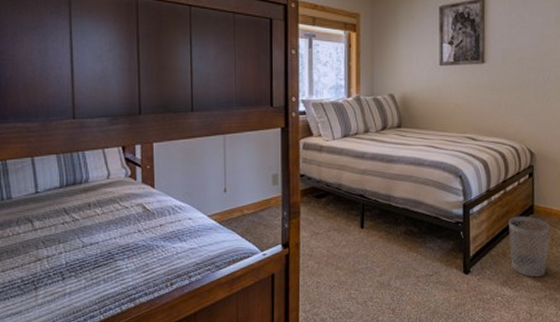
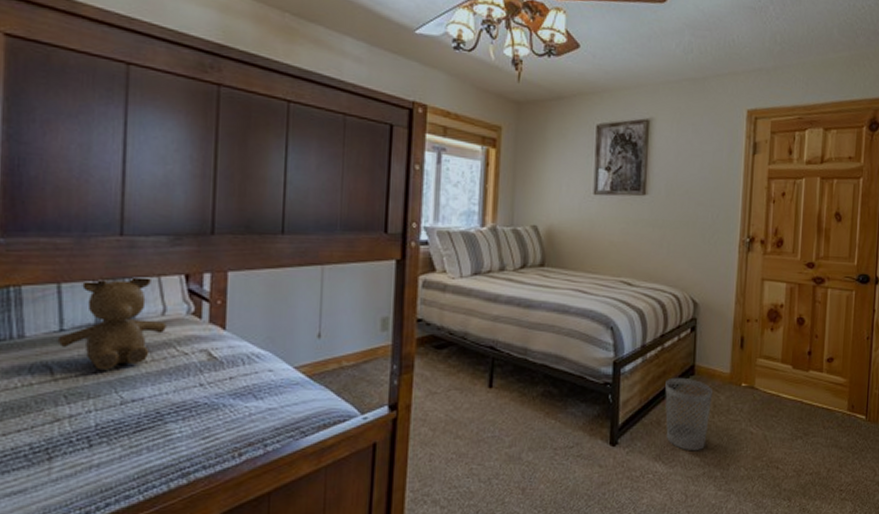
teddy bear: none [34,149,111,222] -> present [57,275,167,370]

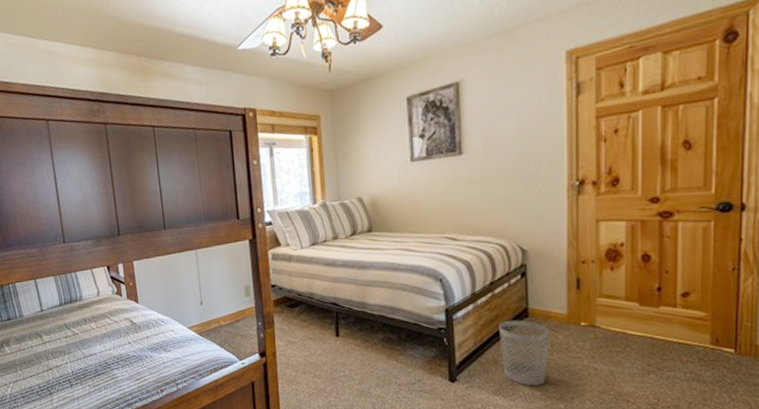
teddy bear: present [57,275,167,370] -> none [41,269,102,336]

